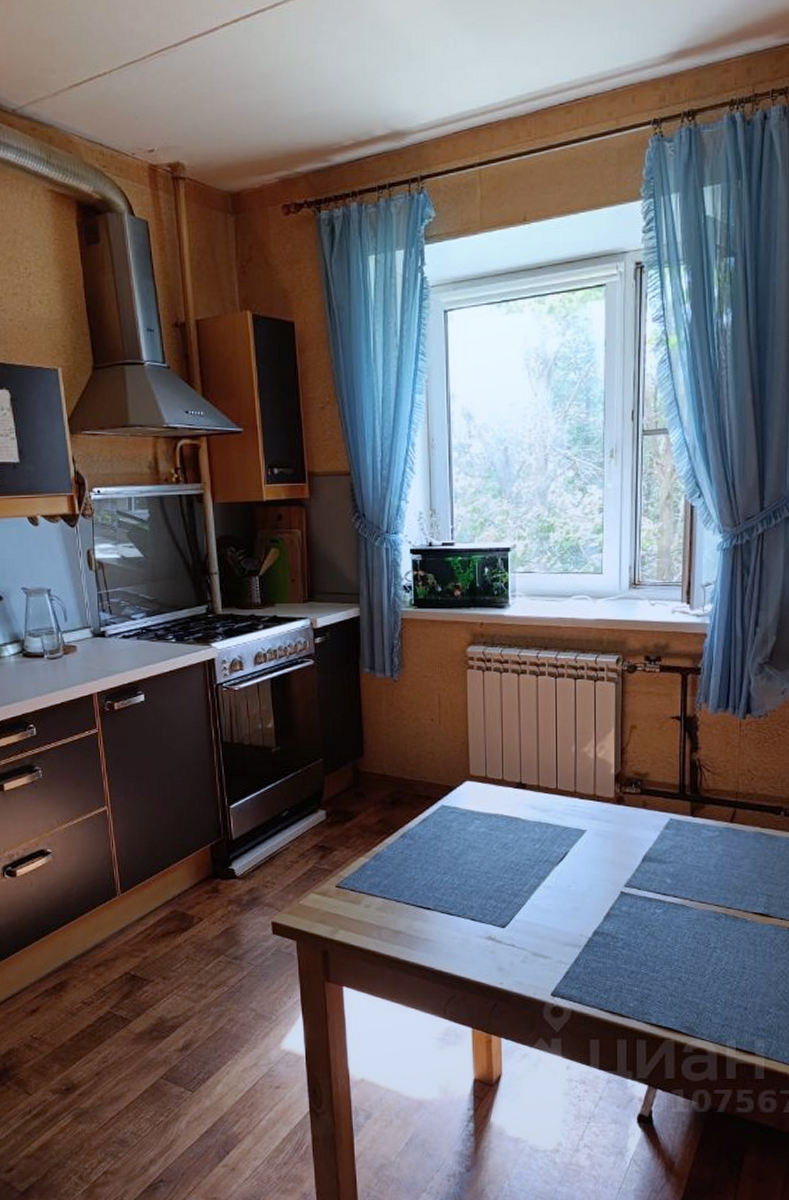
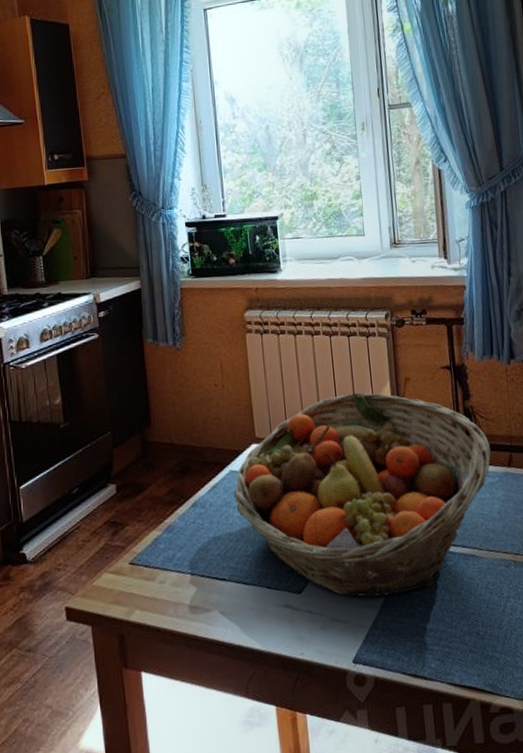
fruit basket: none [444,737,714,937] -> present [234,392,491,597]

